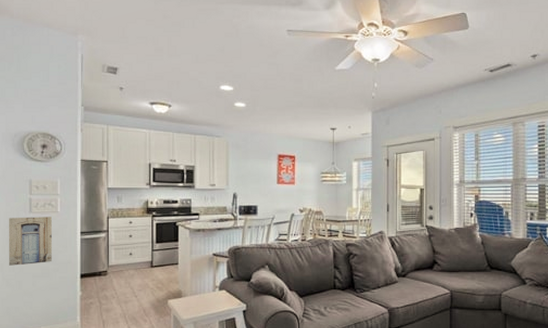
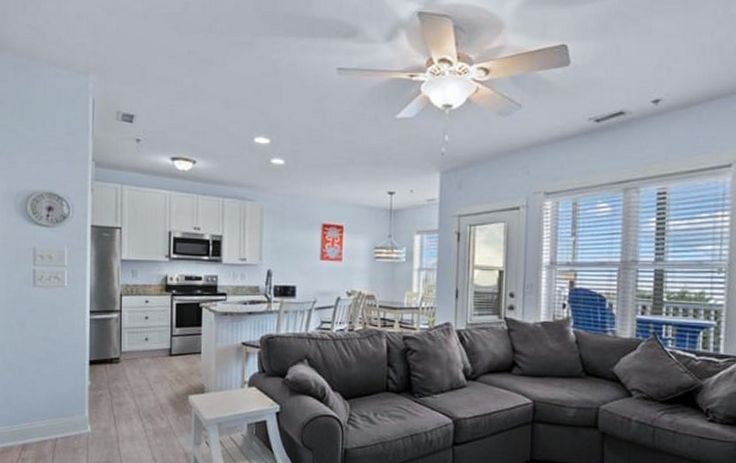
wall art: present [8,217,52,266] -> none [9,291,58,348]

